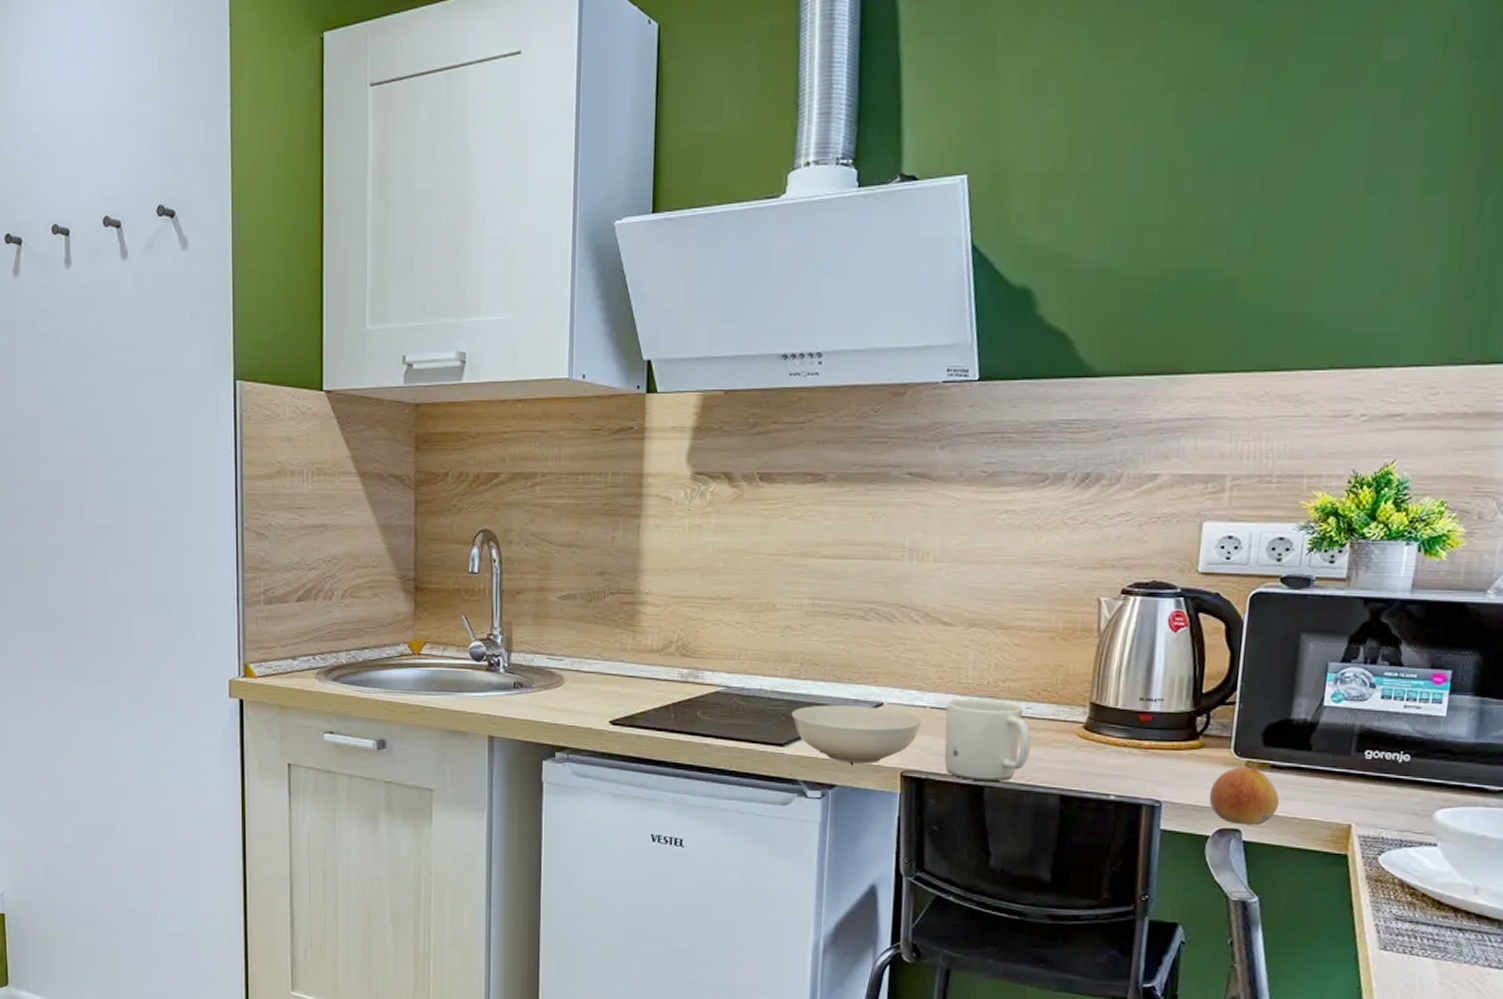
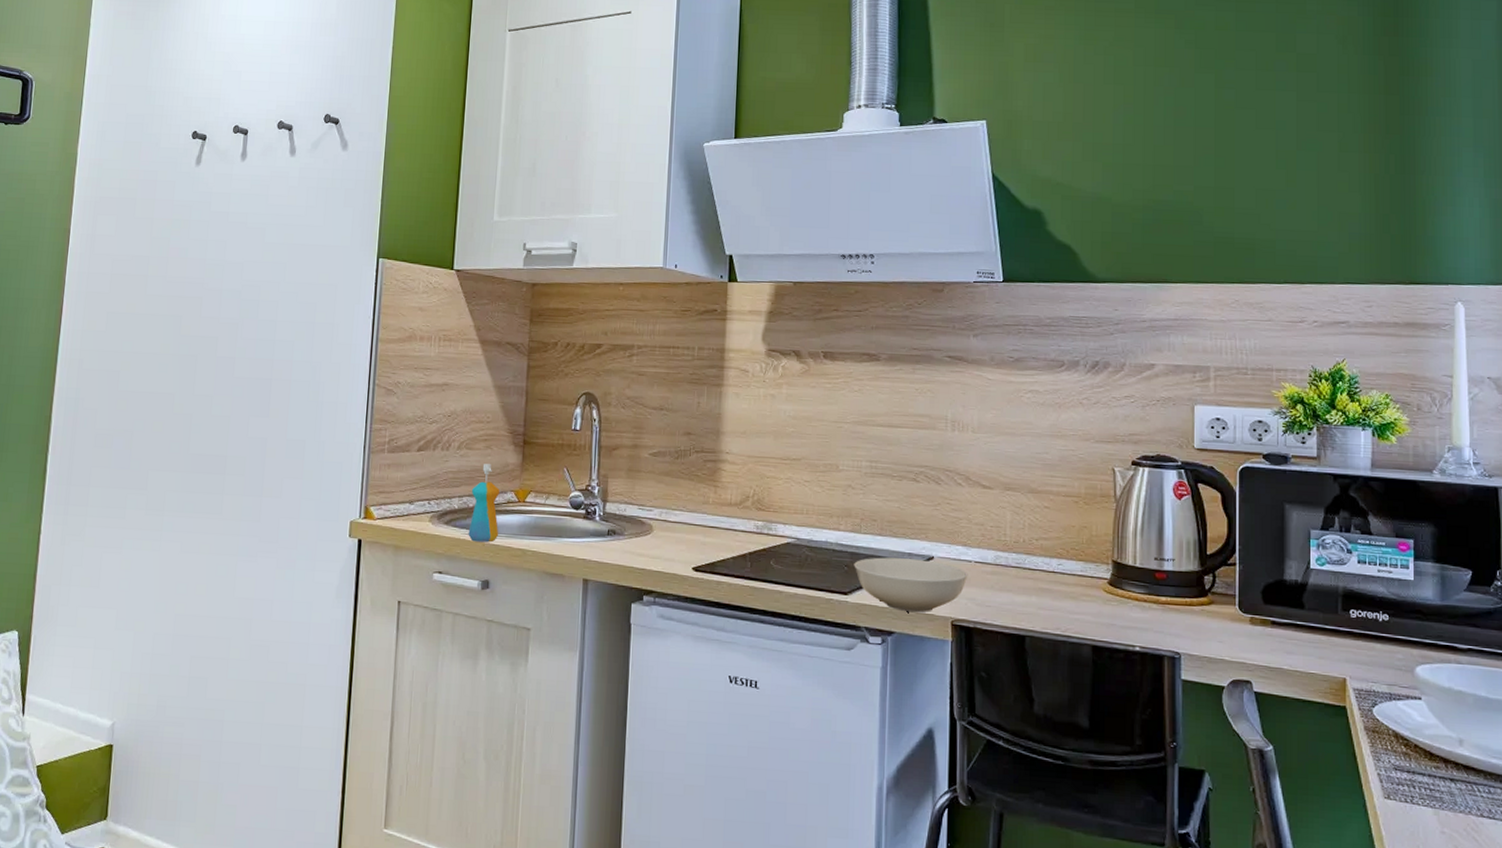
soap dispenser: none [359,613,393,700] -> present [468,464,501,543]
mug: present [944,698,1032,782] -> none [988,554,1064,632]
fruit: present [1208,767,1280,826] -> none [1221,623,1282,678]

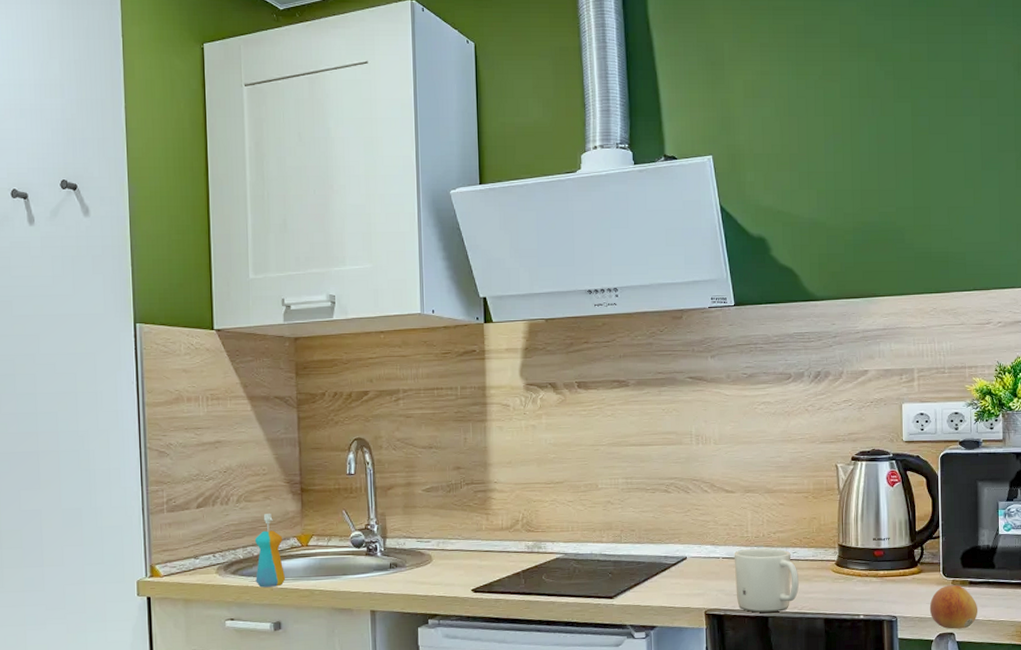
bowl: present [854,557,968,613] -> none [617,561,717,608]
mug: none [988,554,1064,632] -> present [734,548,800,613]
fruit: none [1221,623,1282,678] -> present [929,585,978,629]

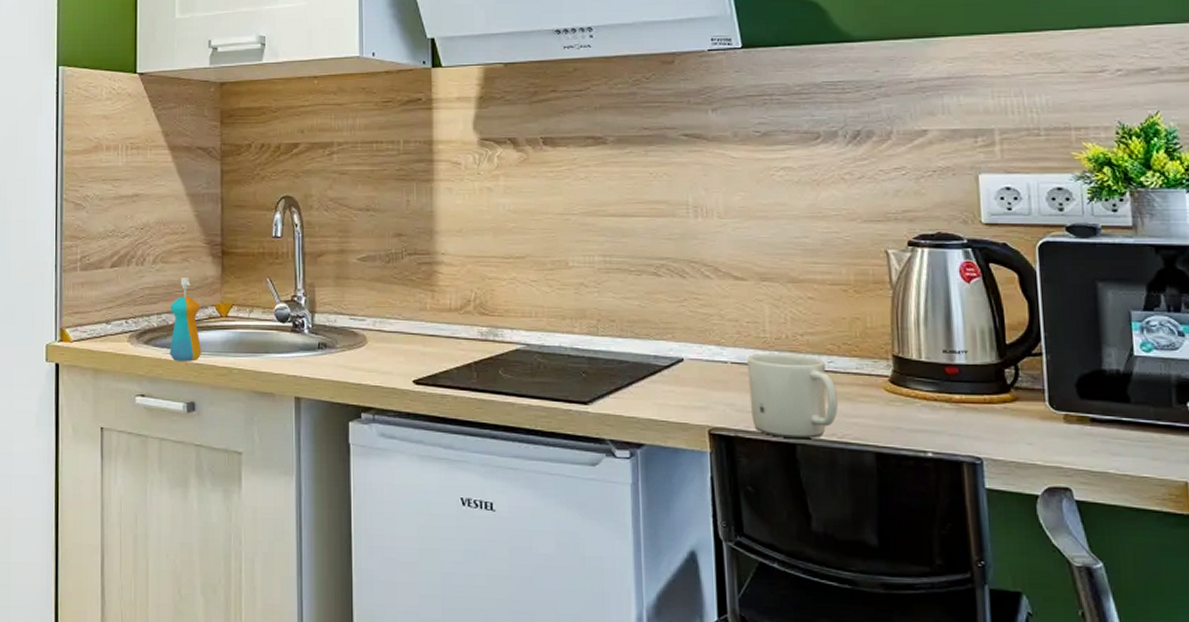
fruit: present [929,585,978,629] -> none [1031,421,1107,484]

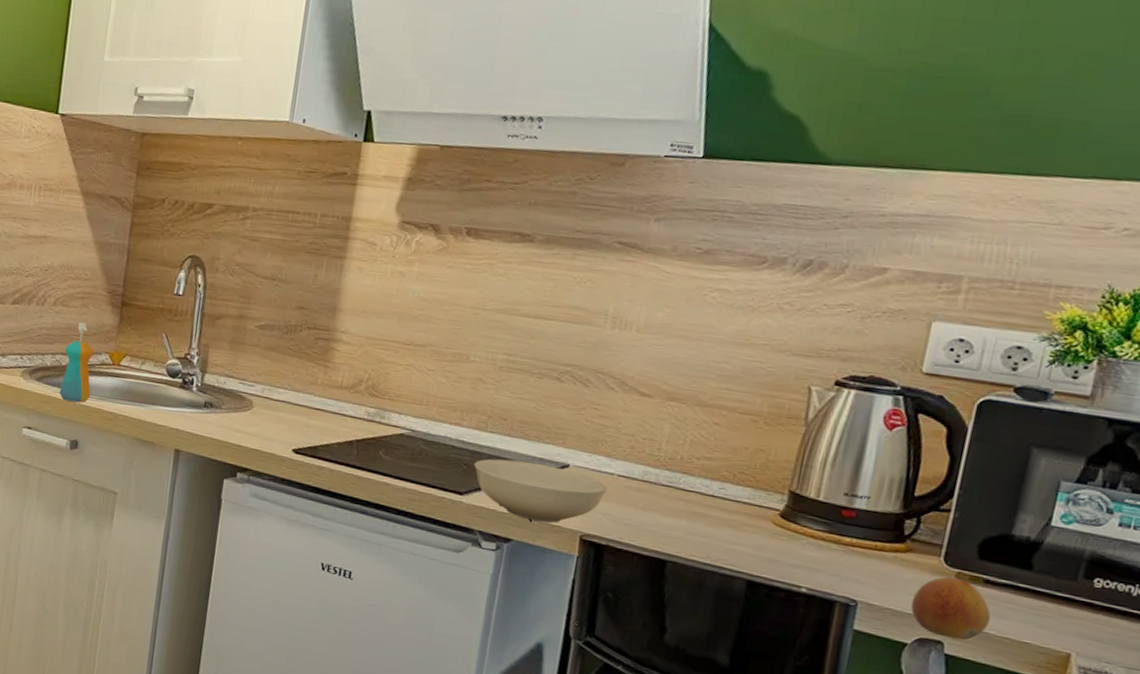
bowl: none [593,361,725,422] -> present [474,458,608,523]
mug: present [746,353,839,439] -> none [627,470,722,558]
fruit: none [1031,421,1107,484] -> present [910,577,991,641]

